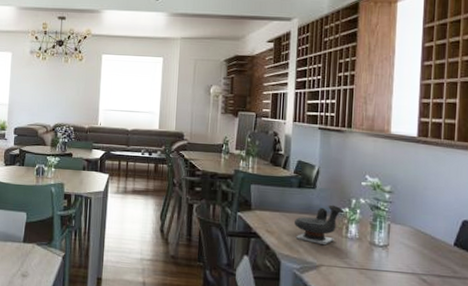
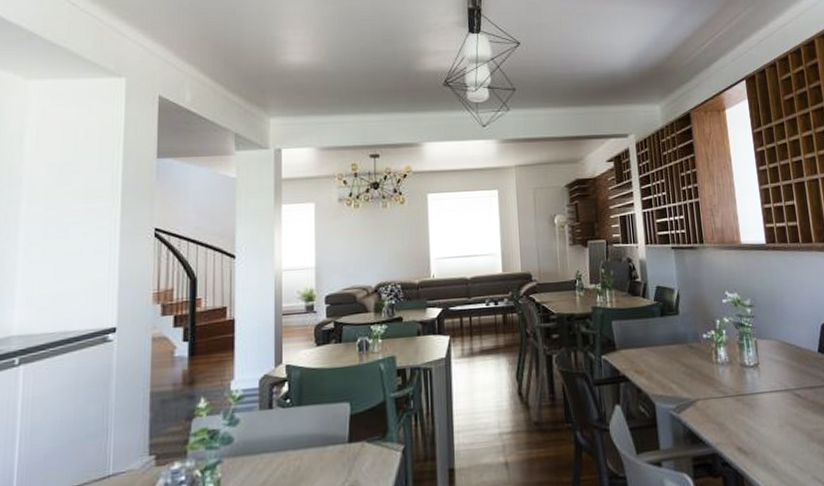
teapot: present [295,204,345,246] -> none [663,329,711,377]

